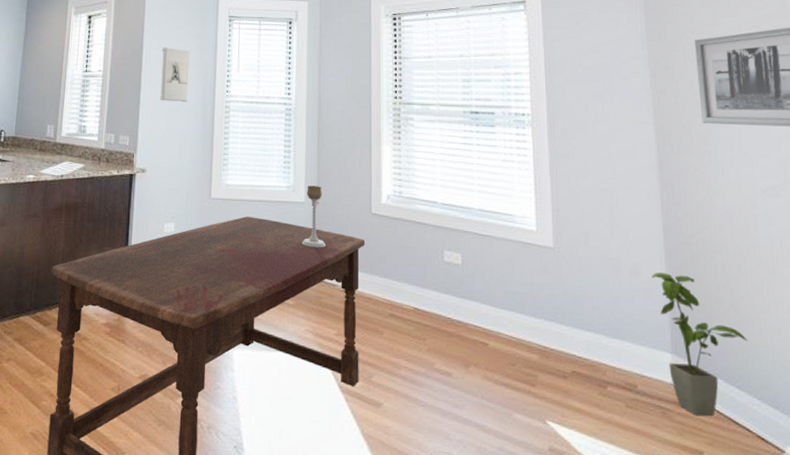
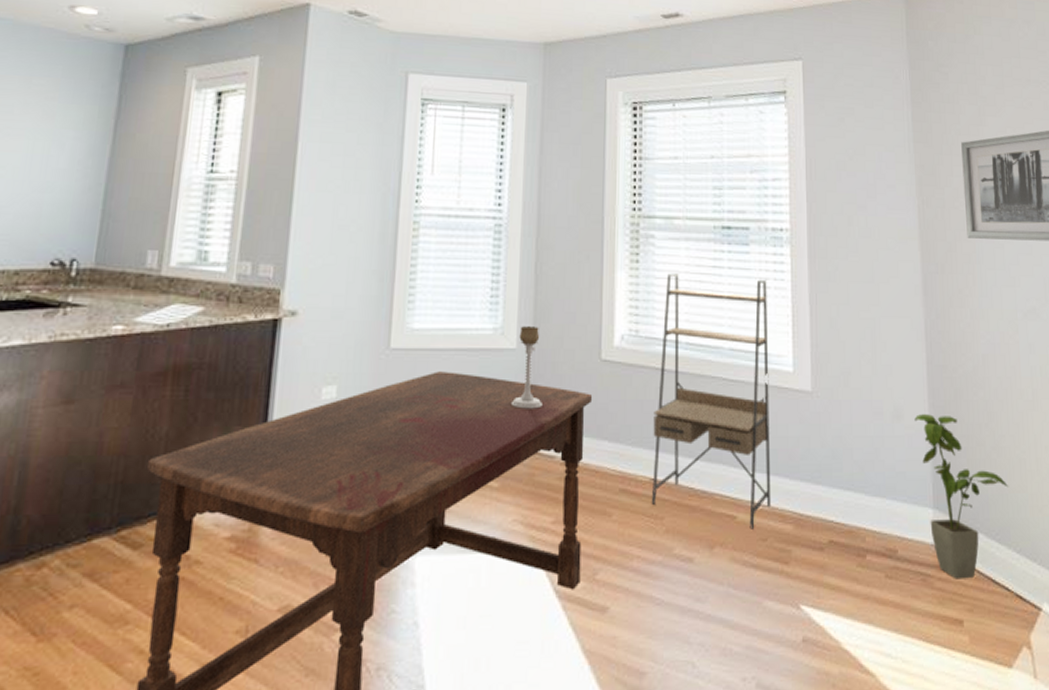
wall sculpture: present [160,47,190,102] -> none [321,139,366,216]
shelving unit: none [415,148,519,355] -> present [651,273,772,529]

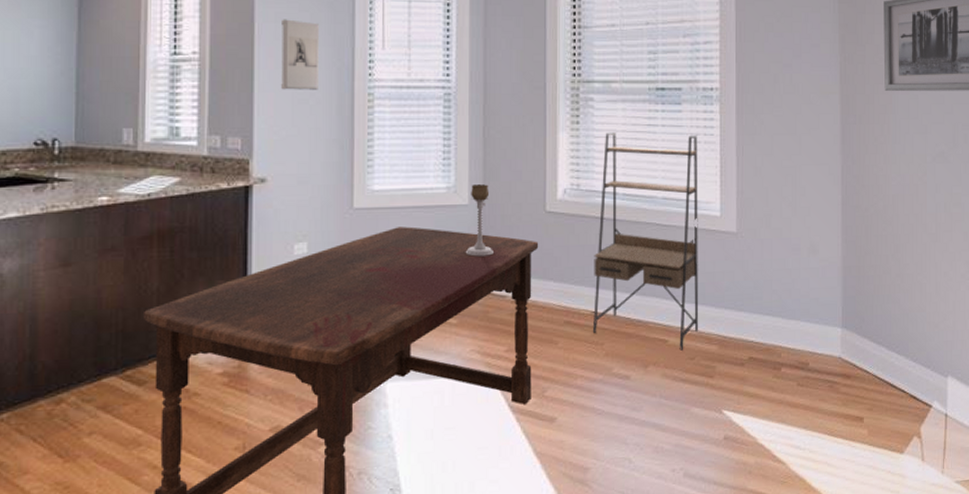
wall sculpture: none [321,139,366,216] -> present [281,19,319,90]
house plant: present [914,414,1008,580] -> none [828,248,909,385]

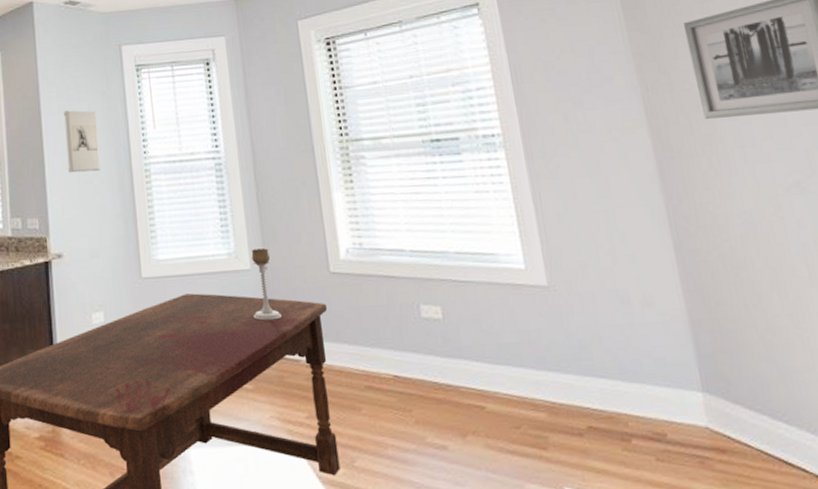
shelving unit: present [592,132,699,351] -> none [382,184,521,418]

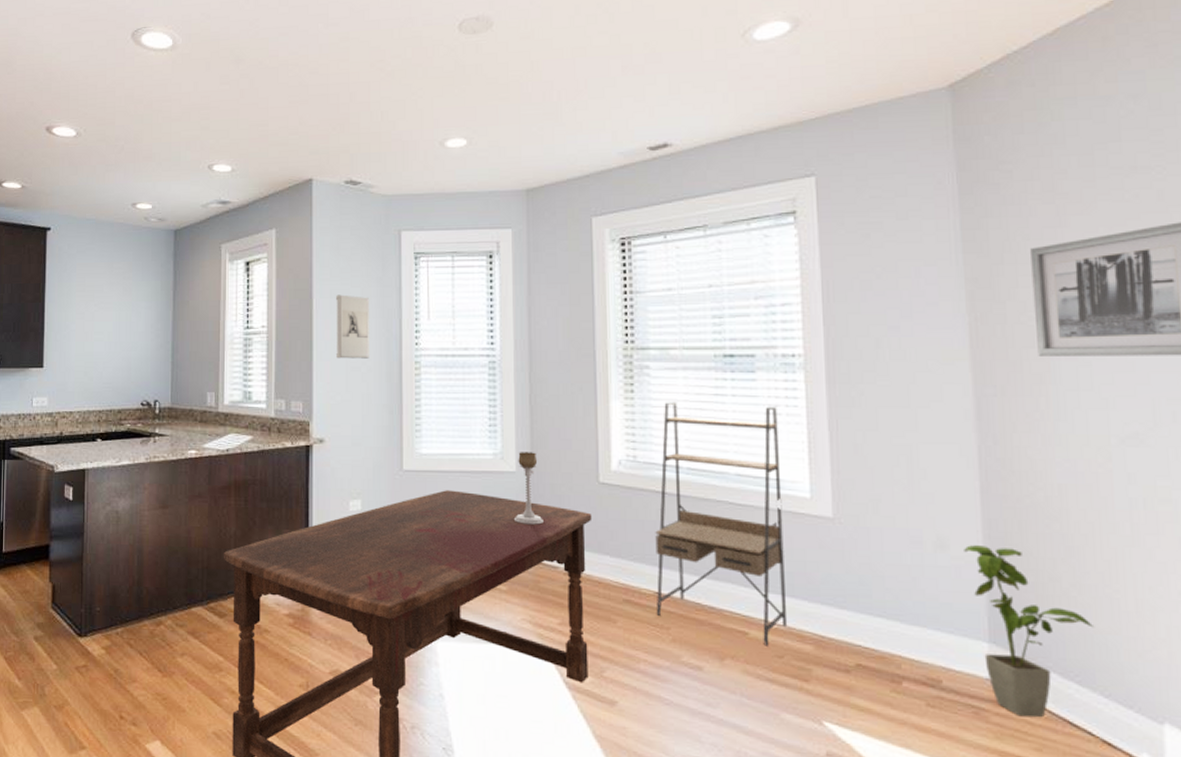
shelving unit: none [382,184,521,418] -> present [655,402,788,646]
house plant: none [667,299,791,462] -> present [964,545,1093,718]

